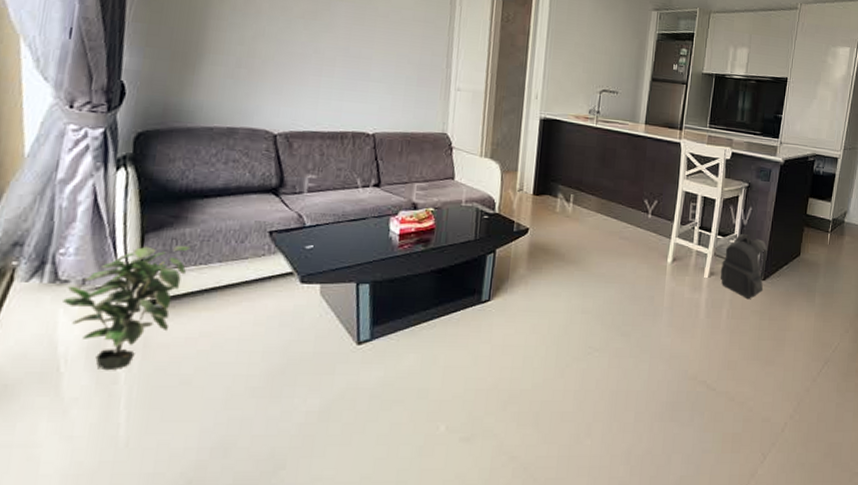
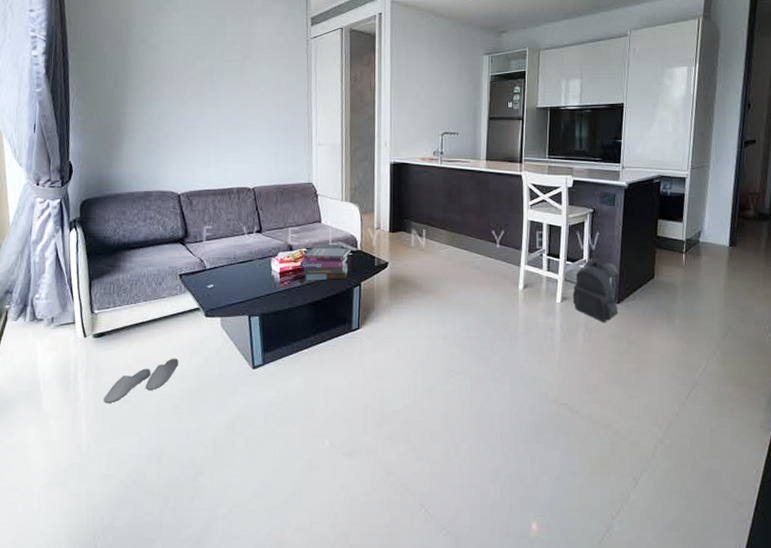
potted plant: present [63,245,191,371] -> none [39,288,124,390]
slippers: none [153,331,261,386] -> present [103,358,179,403]
books: none [425,208,488,246] -> present [300,248,352,281]

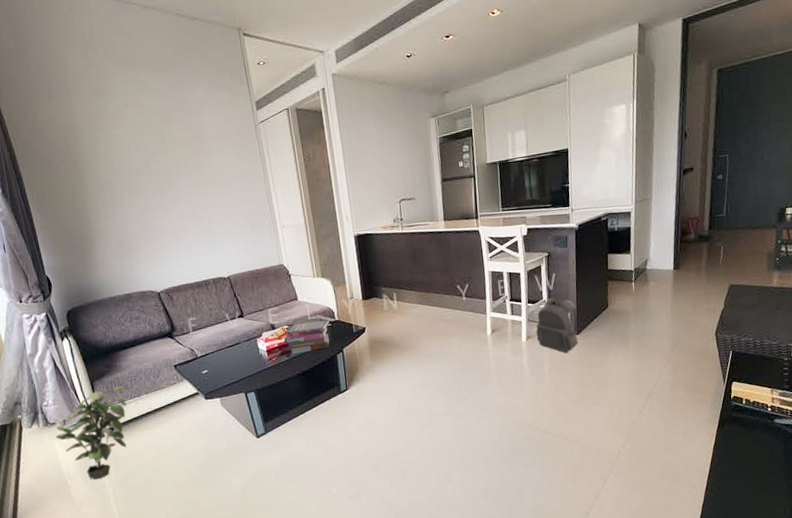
potted plant: none [39,288,124,390] -> present [56,385,127,480]
slippers: present [103,358,179,403] -> none [127,439,189,486]

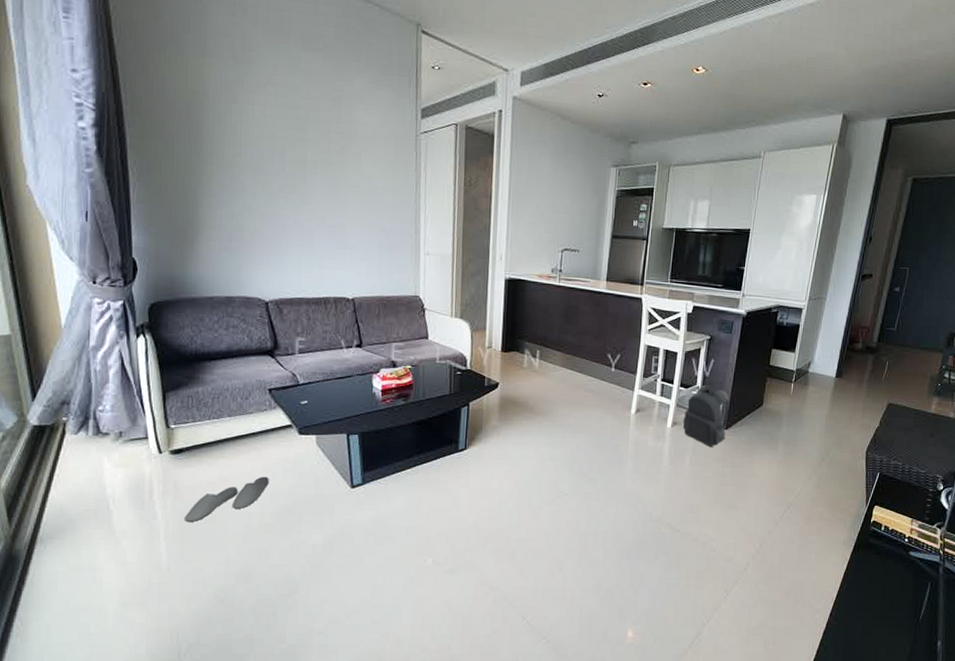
potted plant: present [56,385,127,480] -> none [106,402,204,509]
slippers: none [127,439,189,486] -> present [184,476,269,522]
books: present [284,320,330,354] -> none [404,365,460,400]

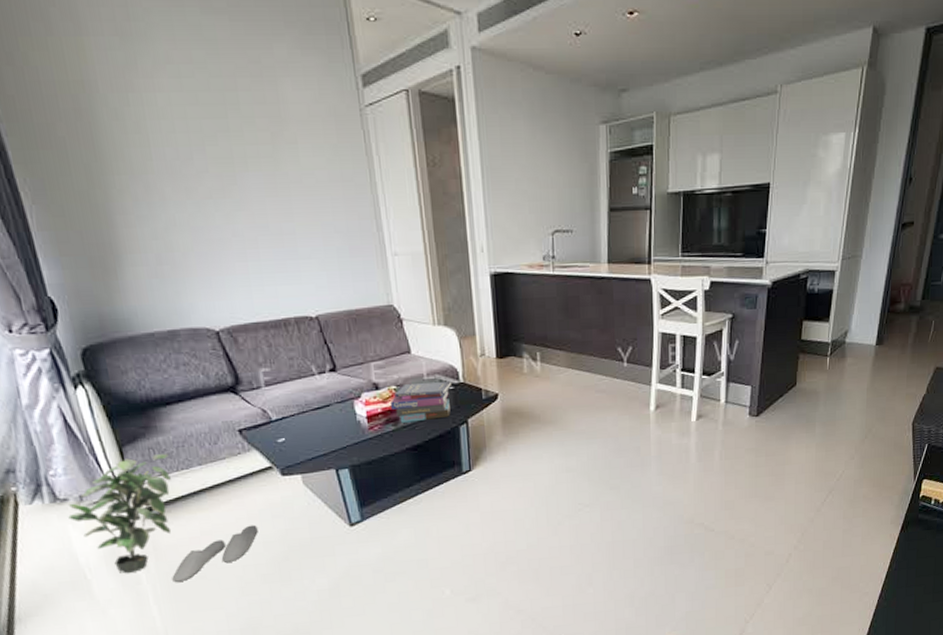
potted plant: none [106,402,204,509] -> present [68,453,172,574]
books: none [404,365,460,400] -> present [391,382,452,423]
backpack: present [683,385,730,448] -> none [708,370,759,438]

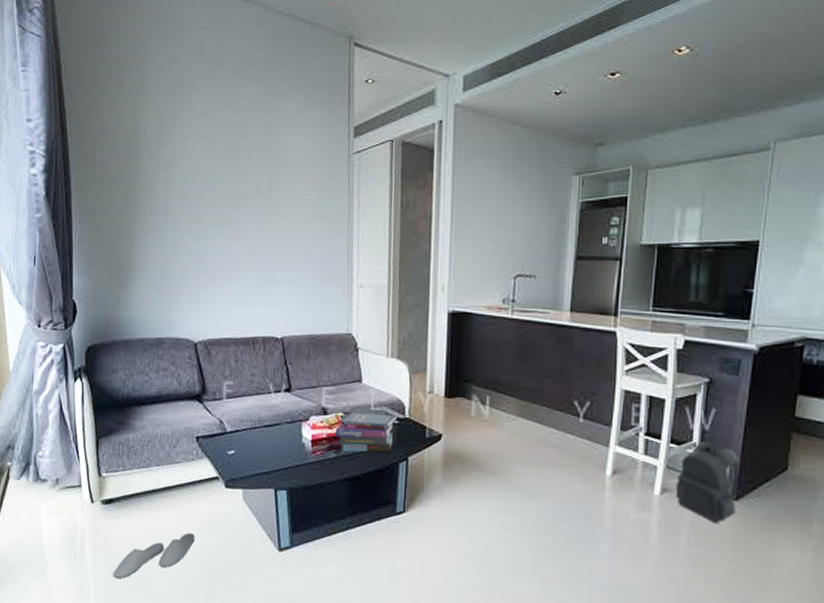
potted plant: present [68,453,172,574] -> none [44,449,134,562]
backpack: none [708,370,759,438] -> present [675,442,740,524]

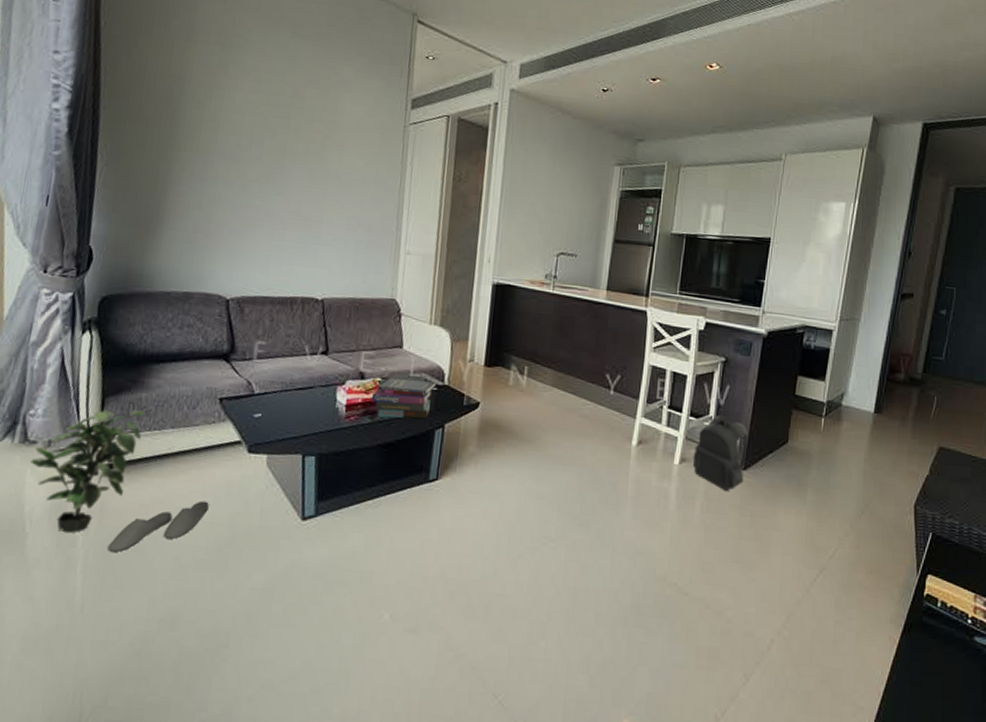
potted plant: none [44,449,134,562] -> present [30,409,146,534]

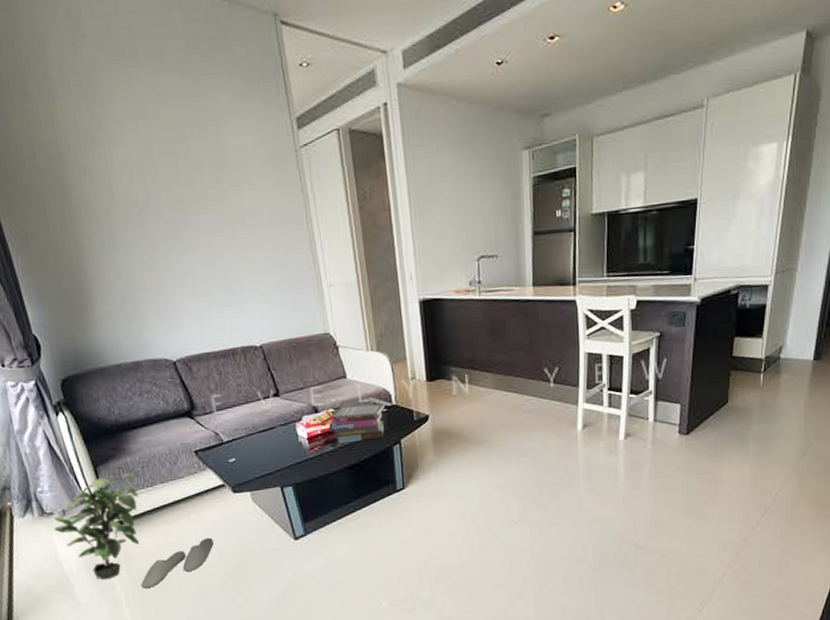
backpack: present [692,416,748,492] -> none [637,389,689,457]

